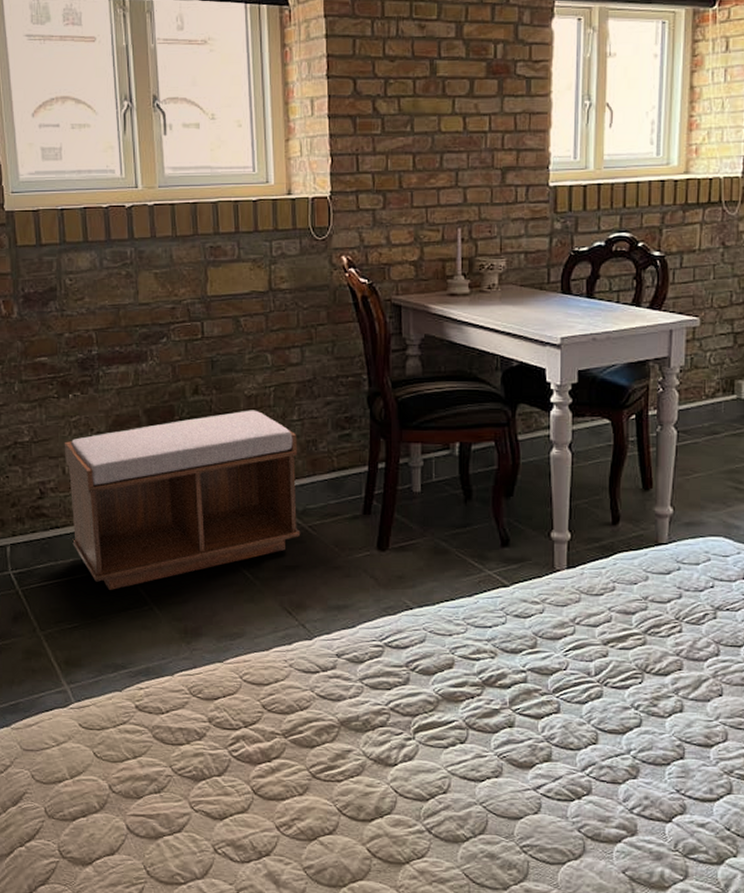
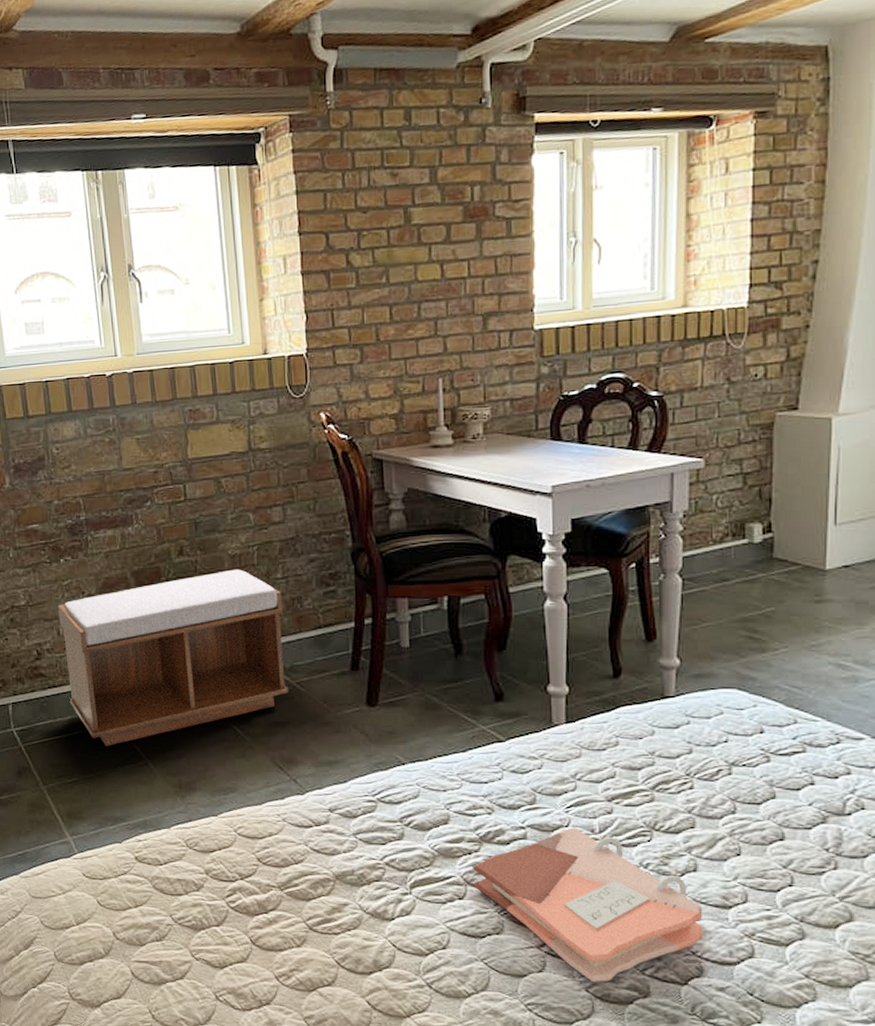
phonebook: none [473,671,688,823] -> present [471,827,703,983]

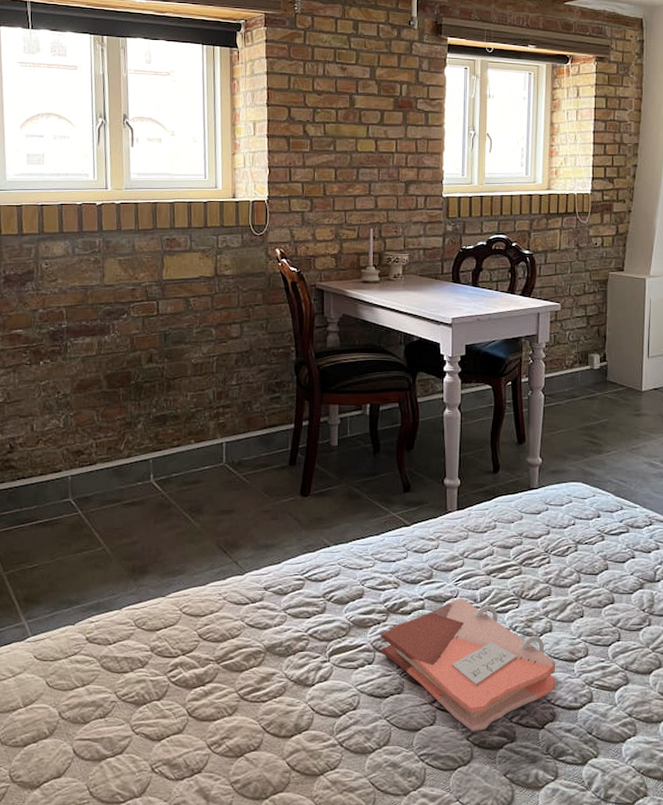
bench: present [57,569,289,746] -> none [33,376,236,533]

